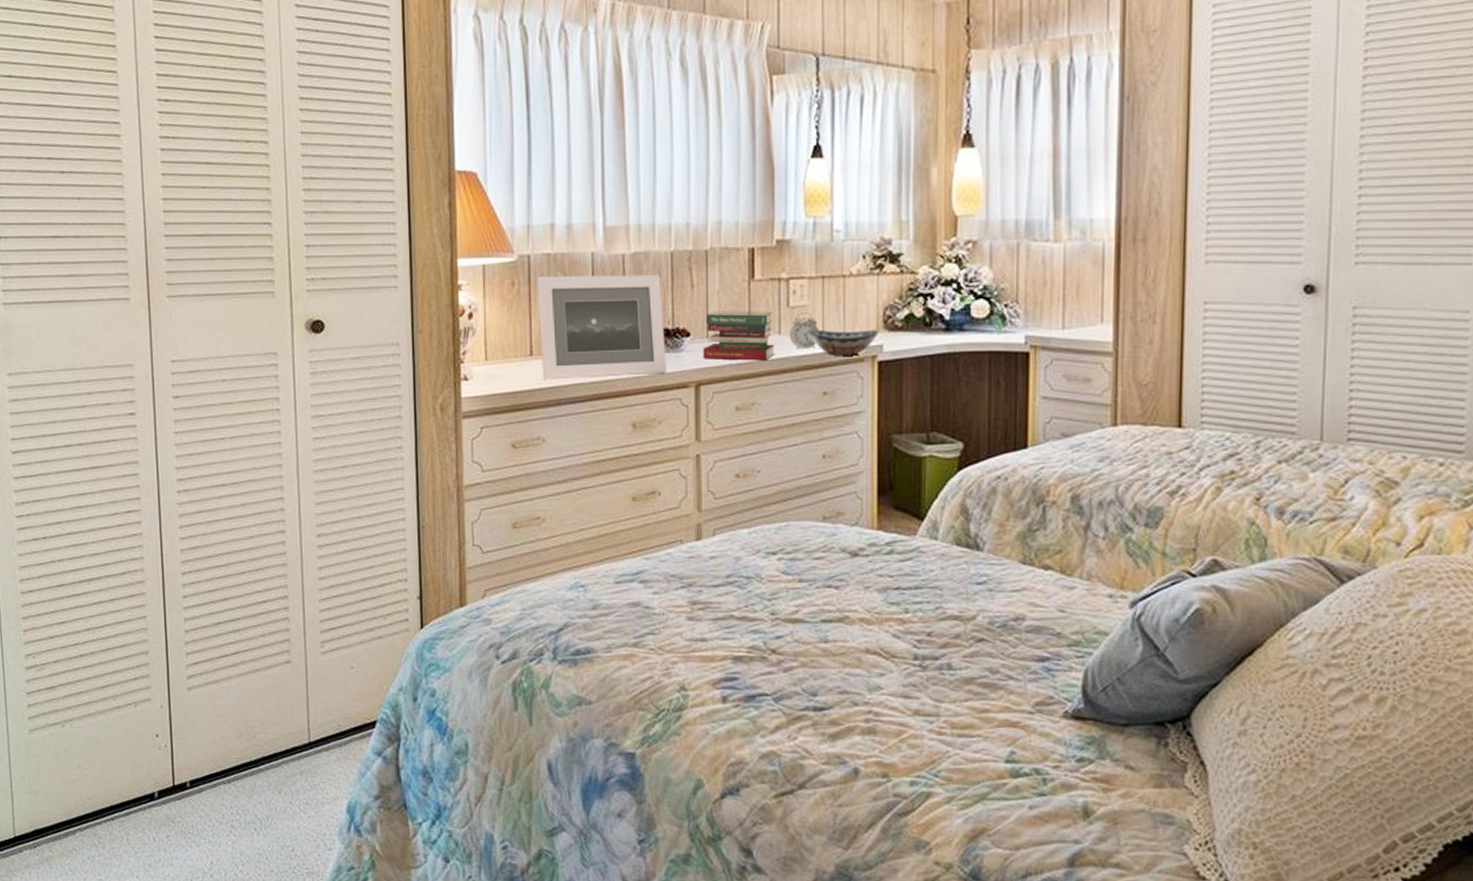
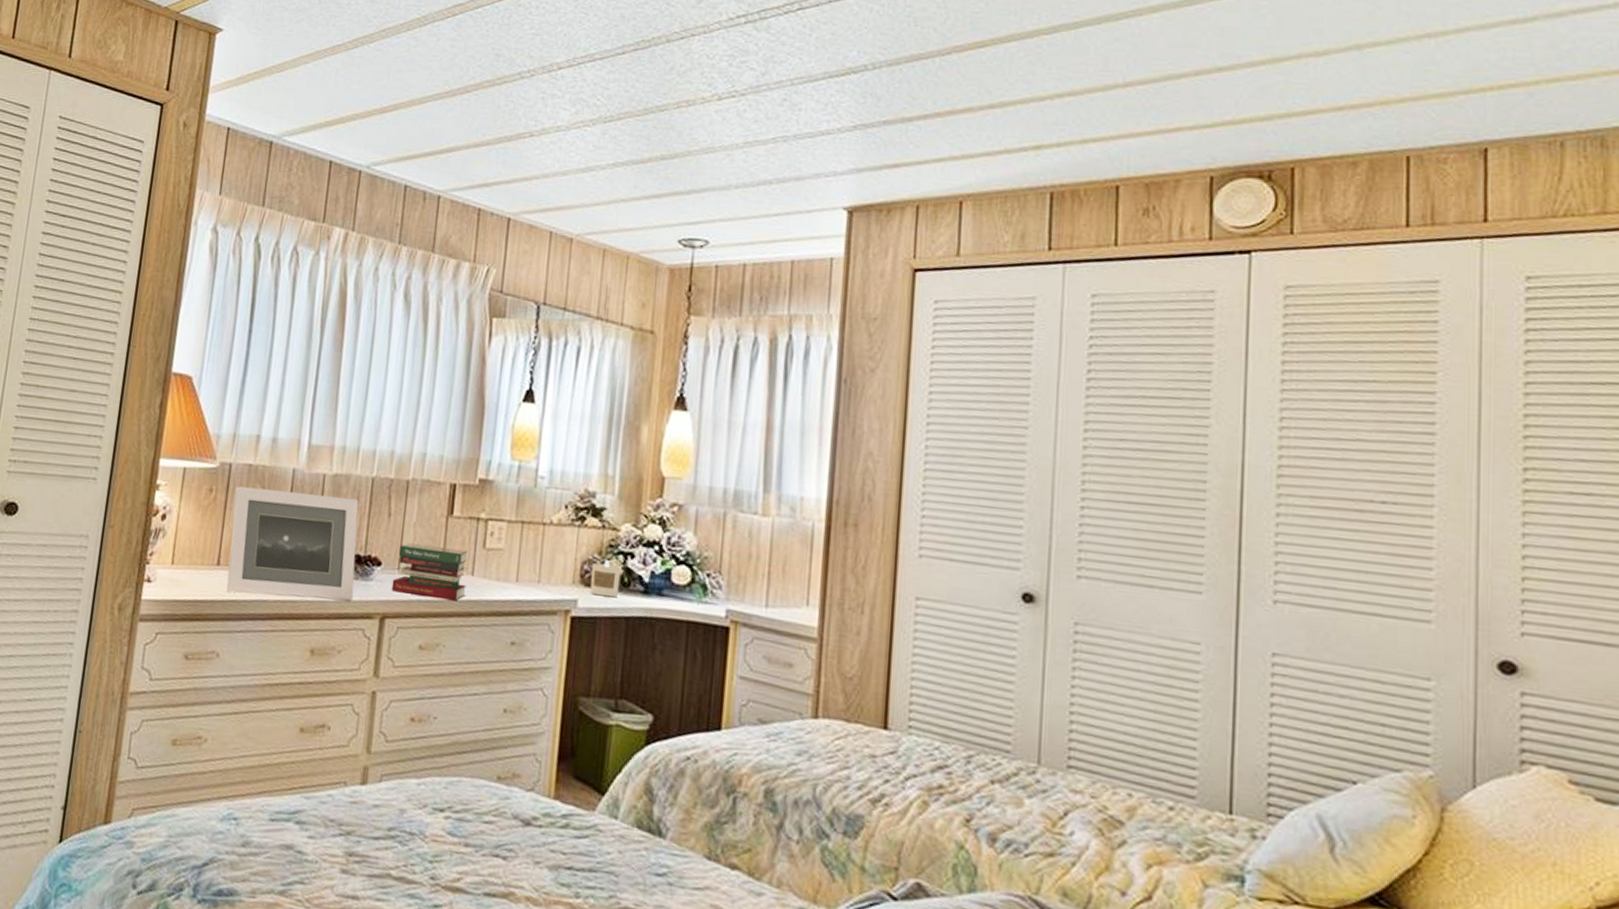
alarm clock: present [789,312,820,350] -> none [482,555,514,595]
decorative bowl: present [807,328,879,356] -> none [500,573,575,608]
candle: none [894,303,922,338] -> present [590,560,622,598]

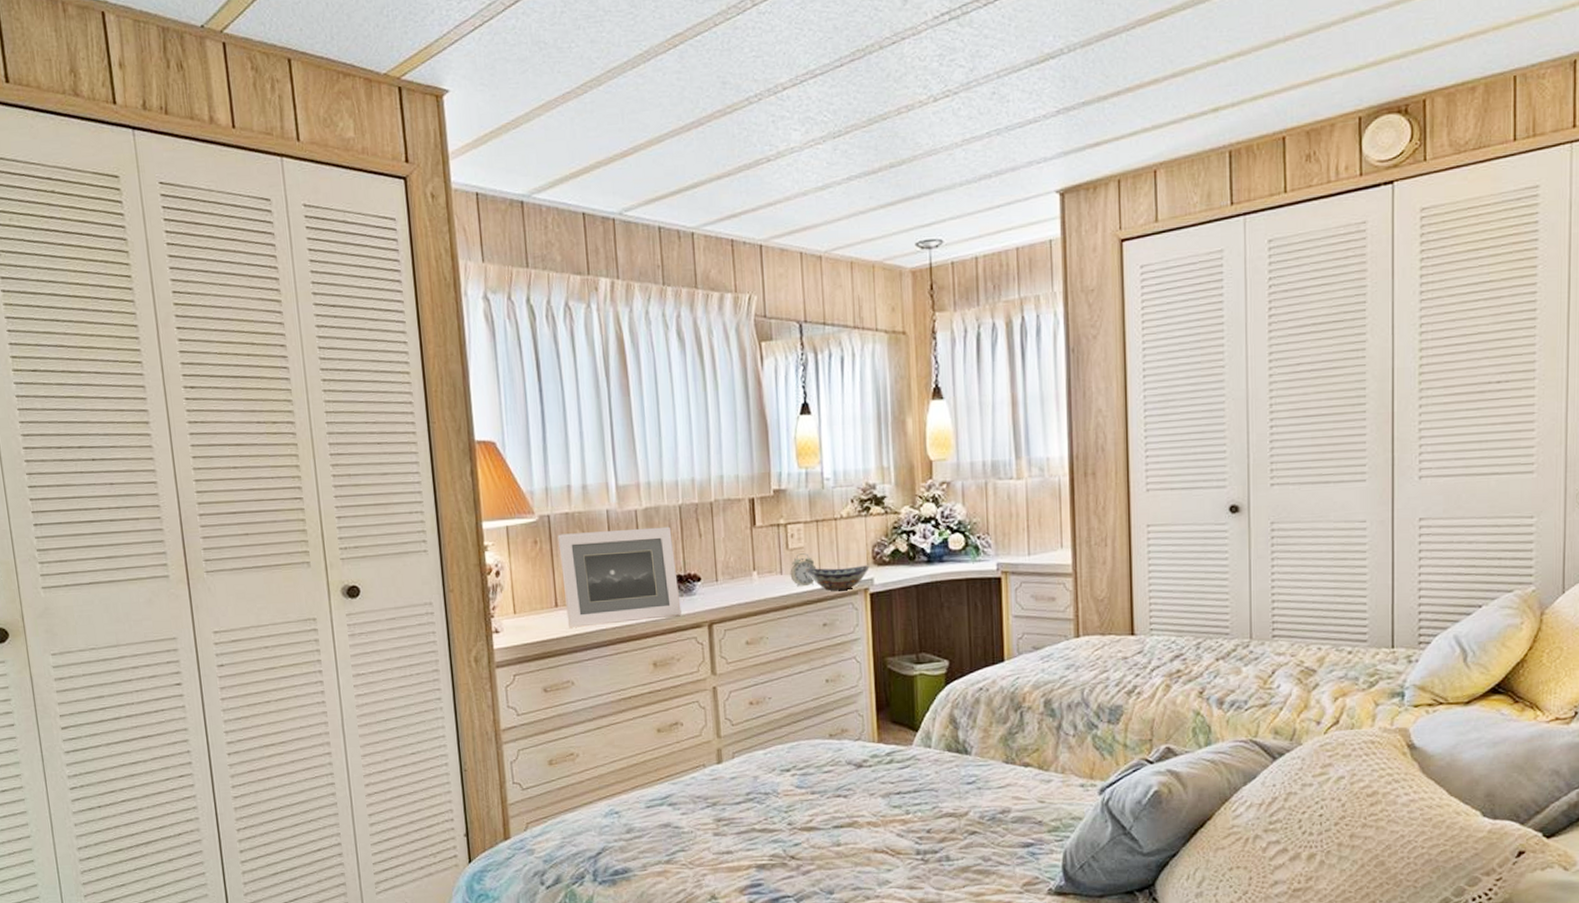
books: present [391,543,469,601] -> none [713,554,778,601]
alarm clock: none [482,555,514,595] -> present [790,553,817,587]
decorative bowl: none [500,573,575,608] -> present [805,565,870,591]
candle: present [590,560,622,598] -> none [881,540,907,572]

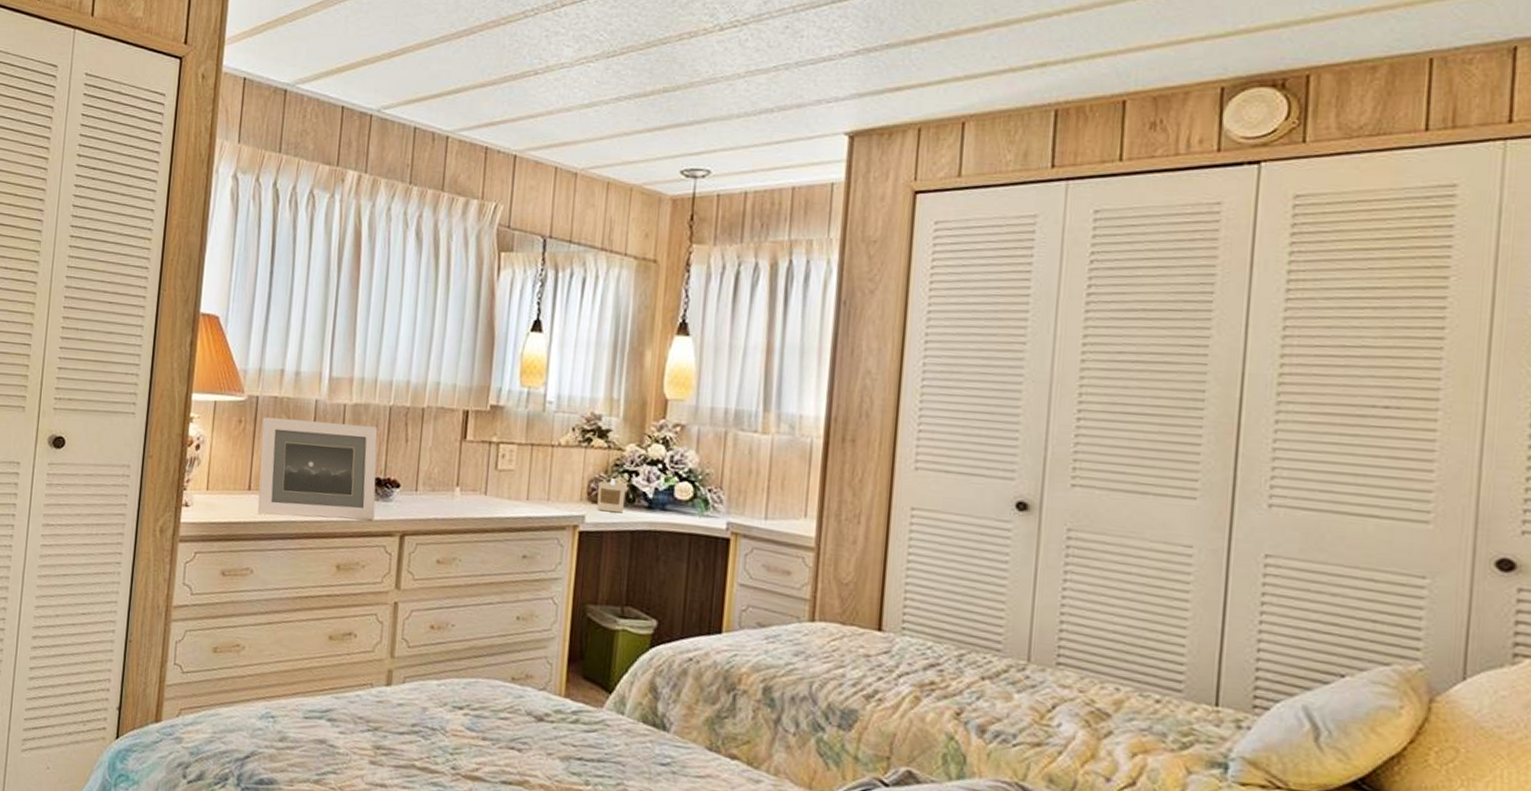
alarm clock: present [790,553,817,587] -> none [495,476,525,512]
decorative bowl: present [805,565,870,591] -> none [512,492,583,523]
candle: none [881,540,907,572] -> present [597,478,627,513]

